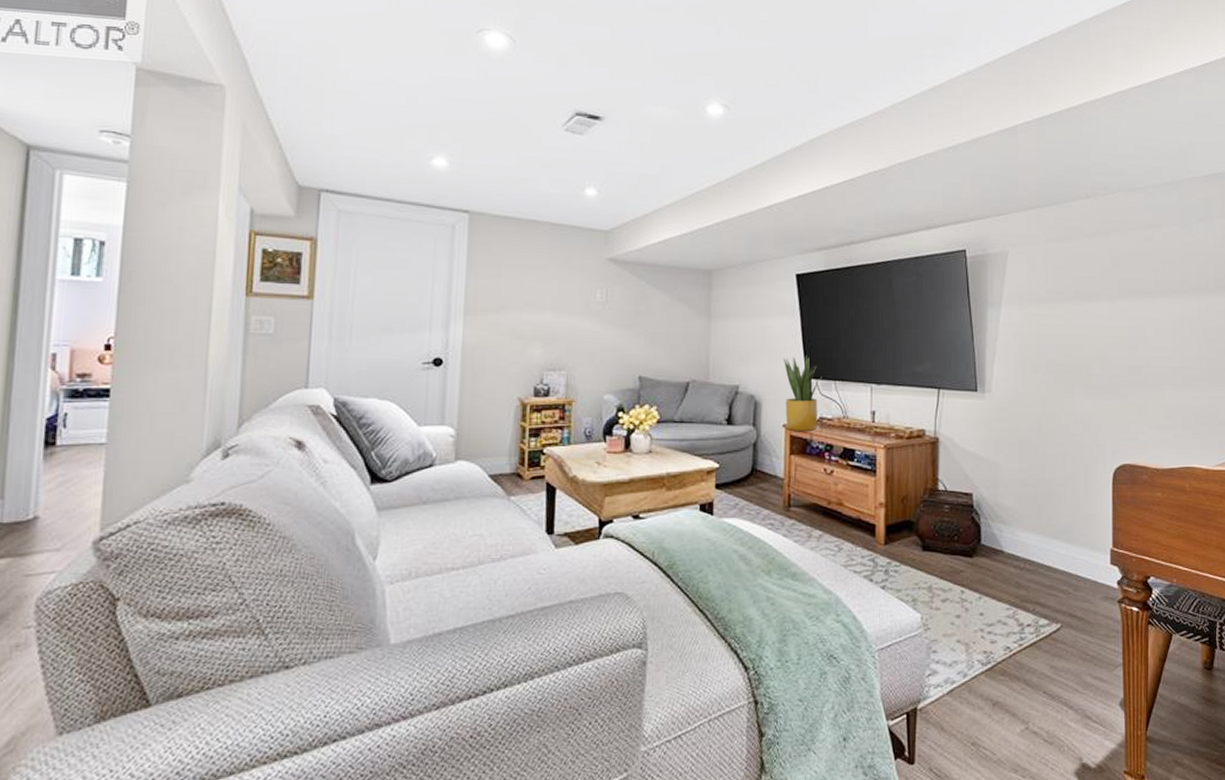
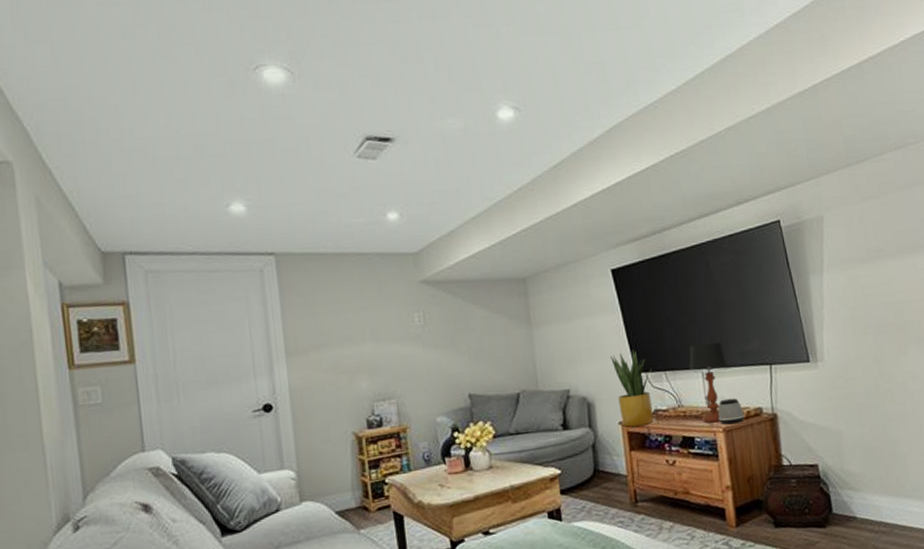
table lamp: none [859,359,897,438] -> present [689,342,728,423]
speaker: none [881,416,907,442] -> present [717,398,745,425]

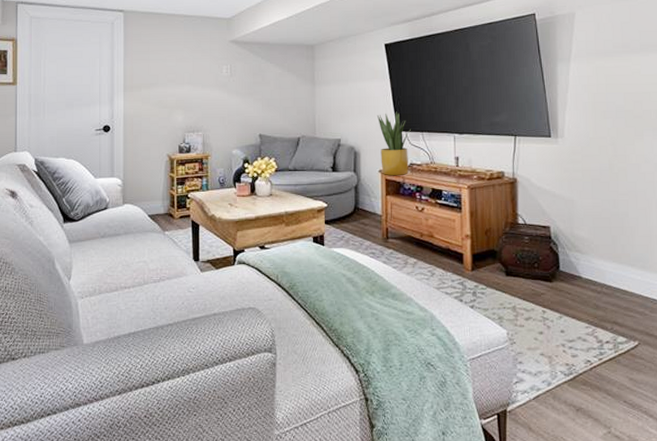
table lamp: present [689,342,728,423] -> none [443,112,477,180]
speaker: present [717,398,745,425] -> none [464,161,488,183]

